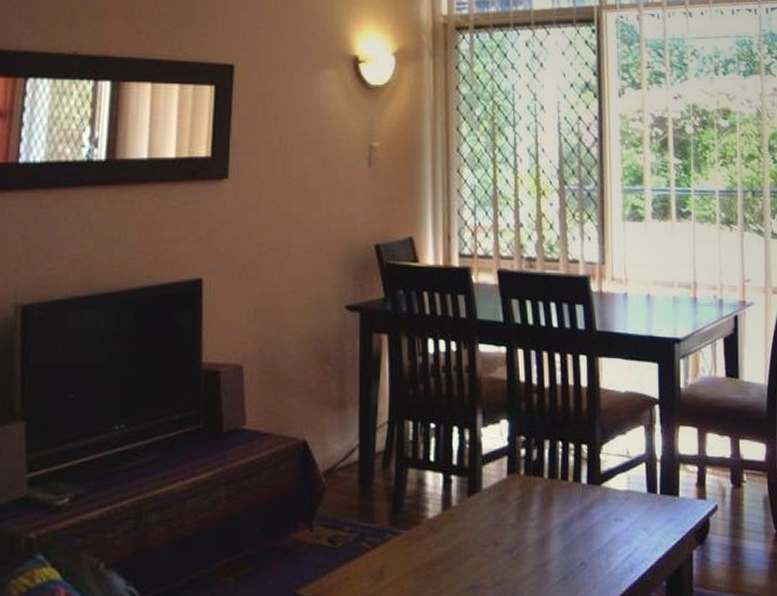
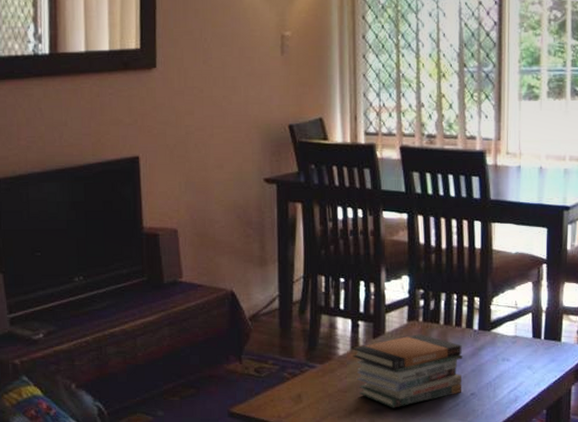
book stack: none [444,490,571,584] -> present [353,334,463,408]

